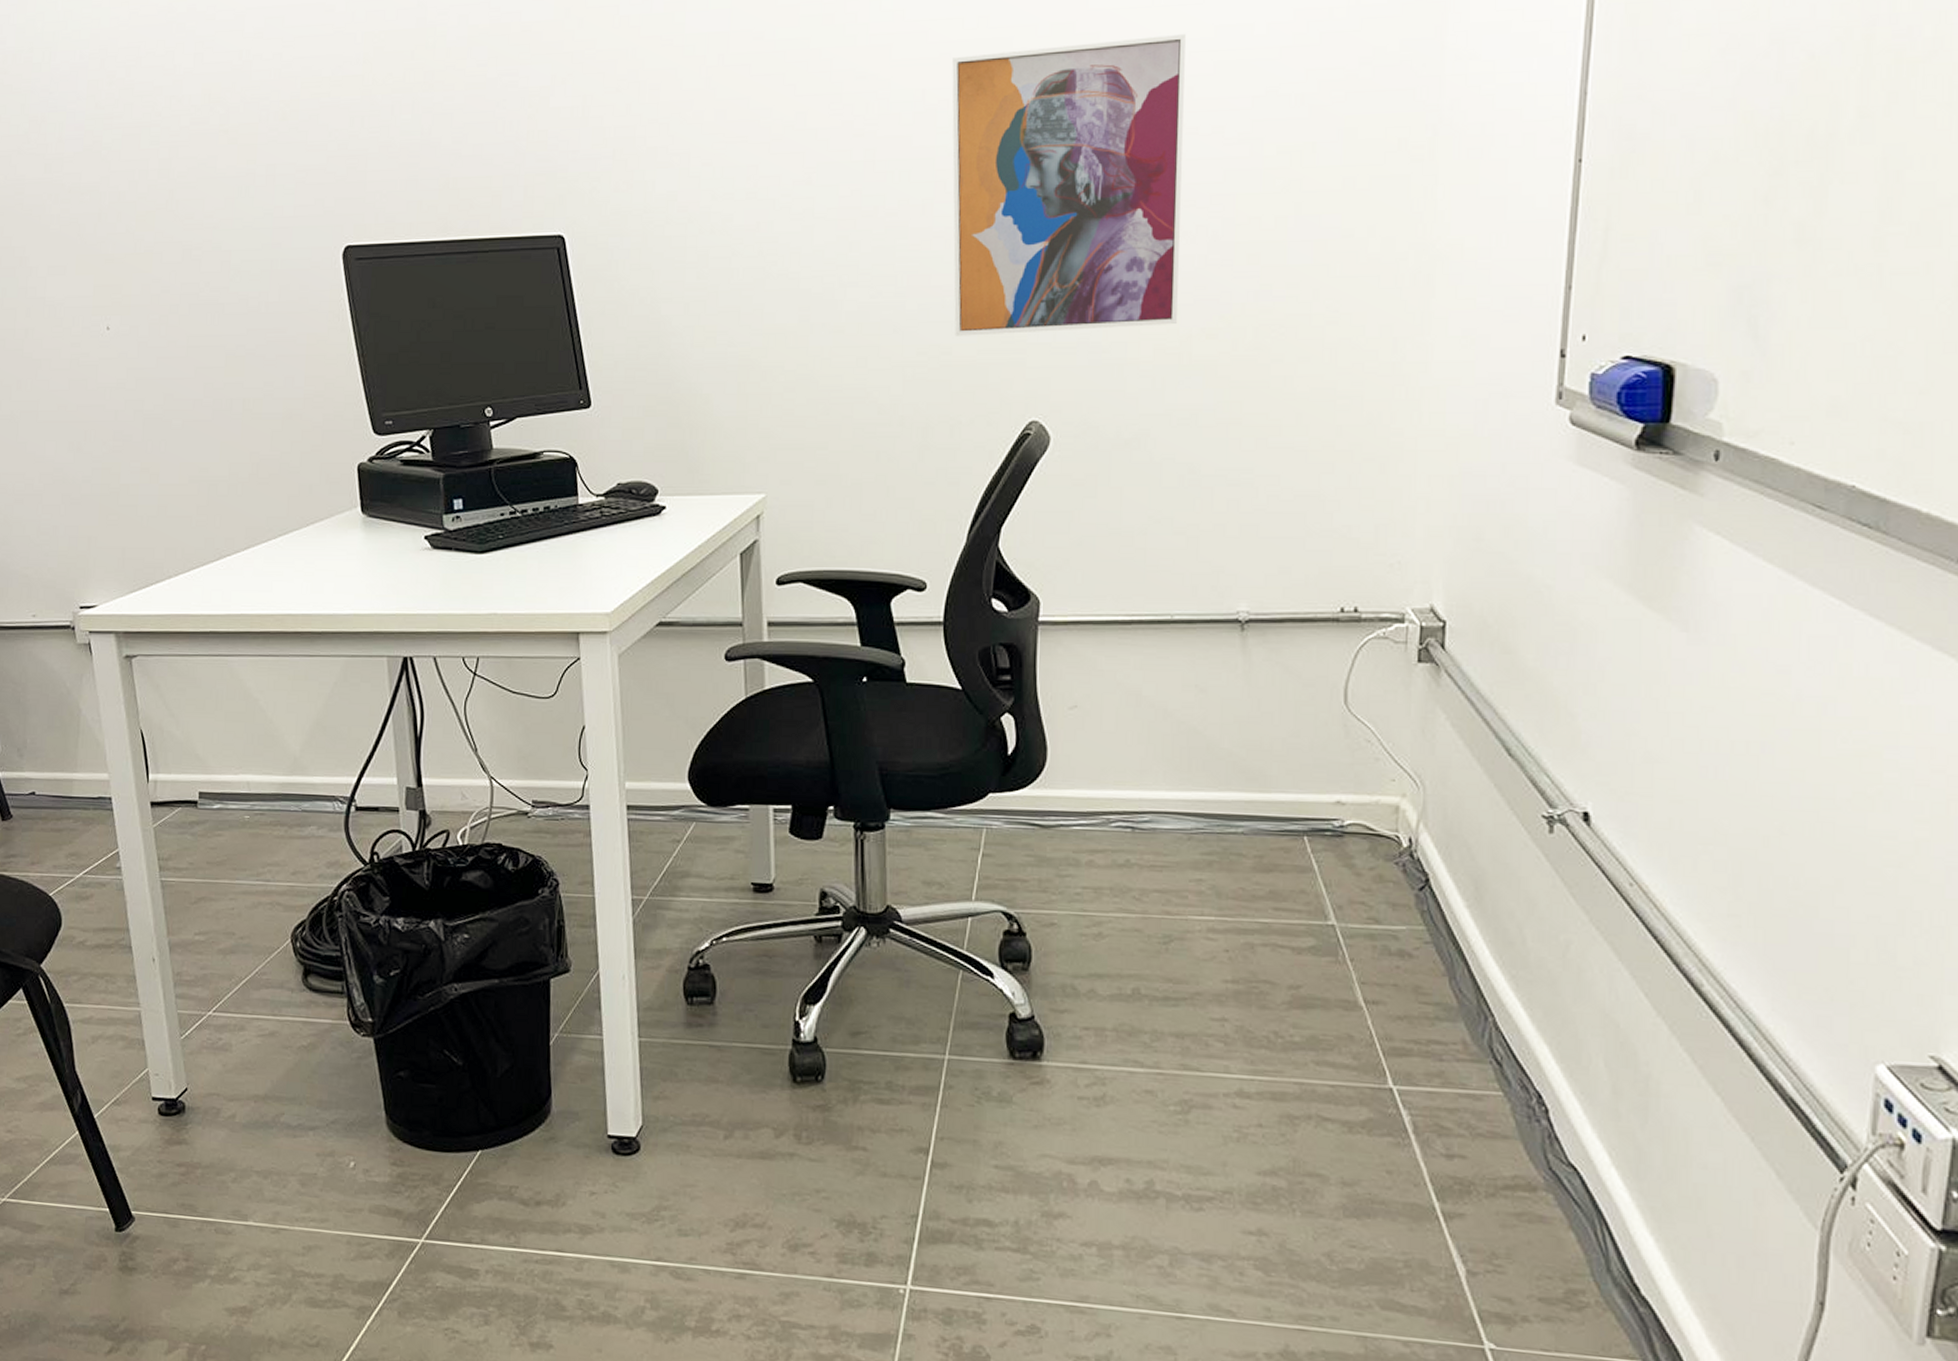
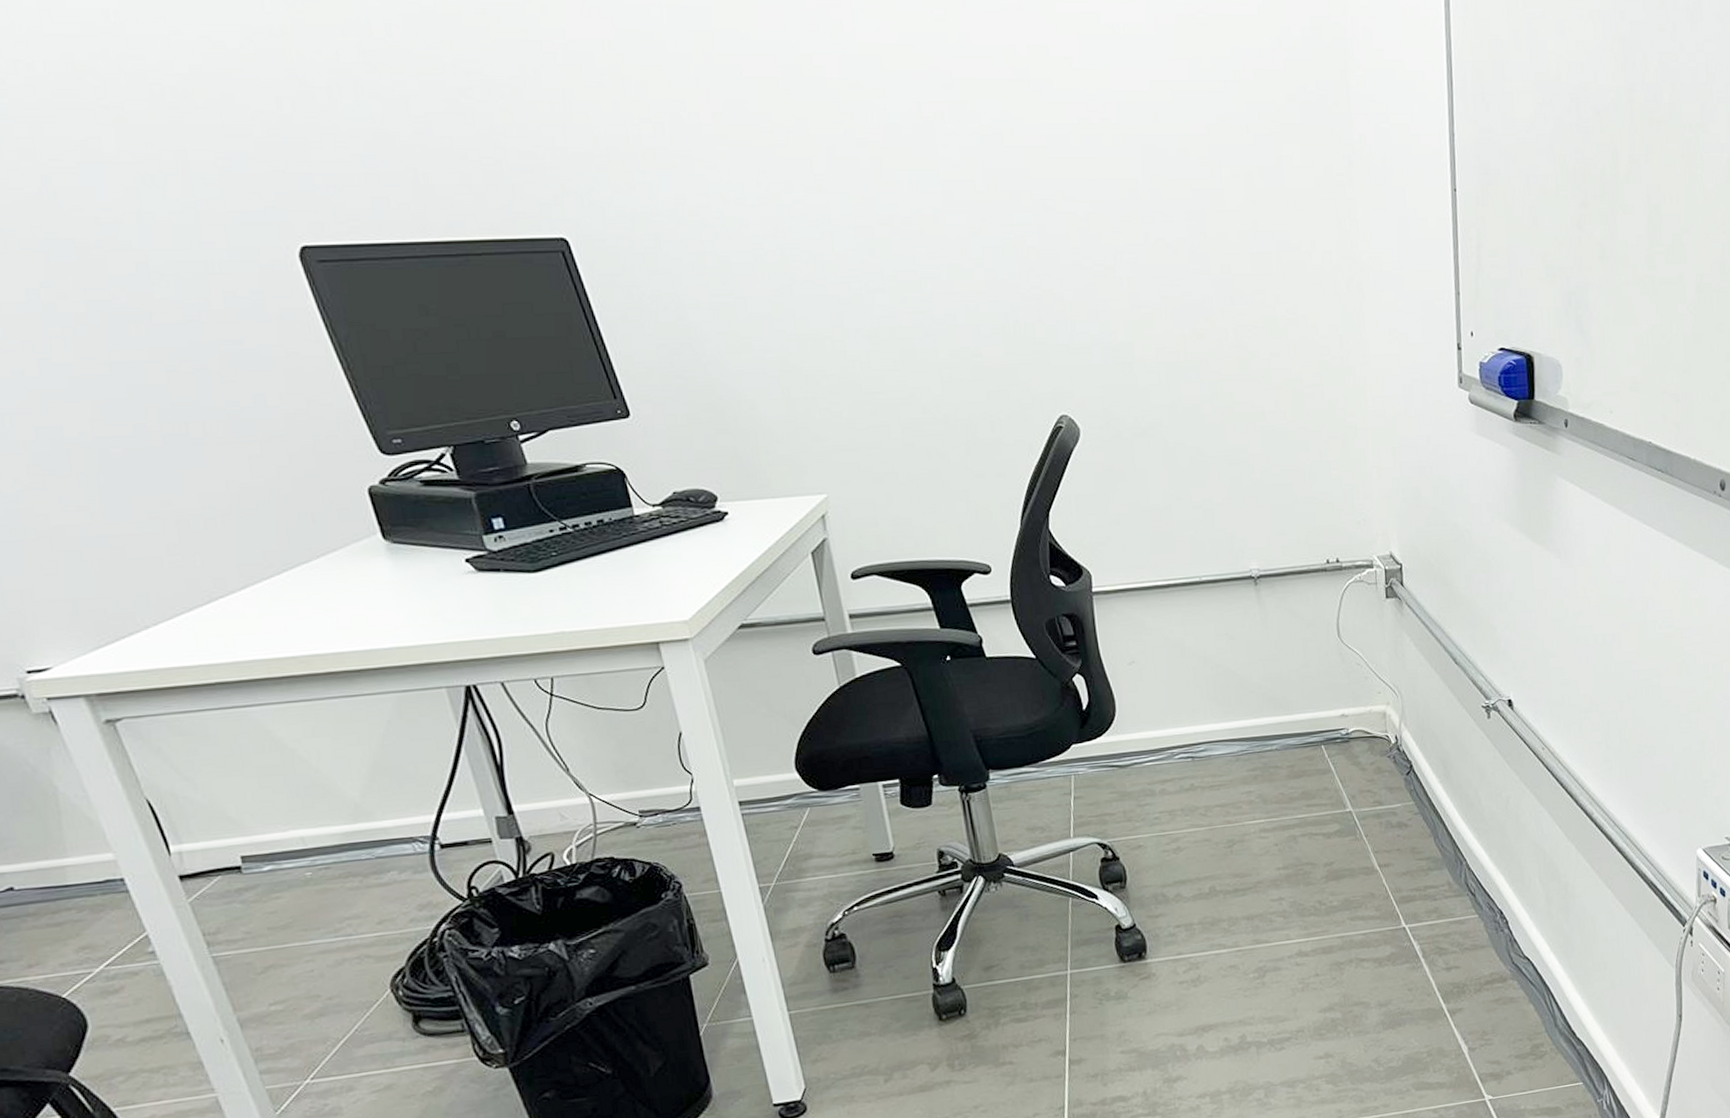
wall art: present [952,33,1186,336] -> none [941,63,1171,339]

